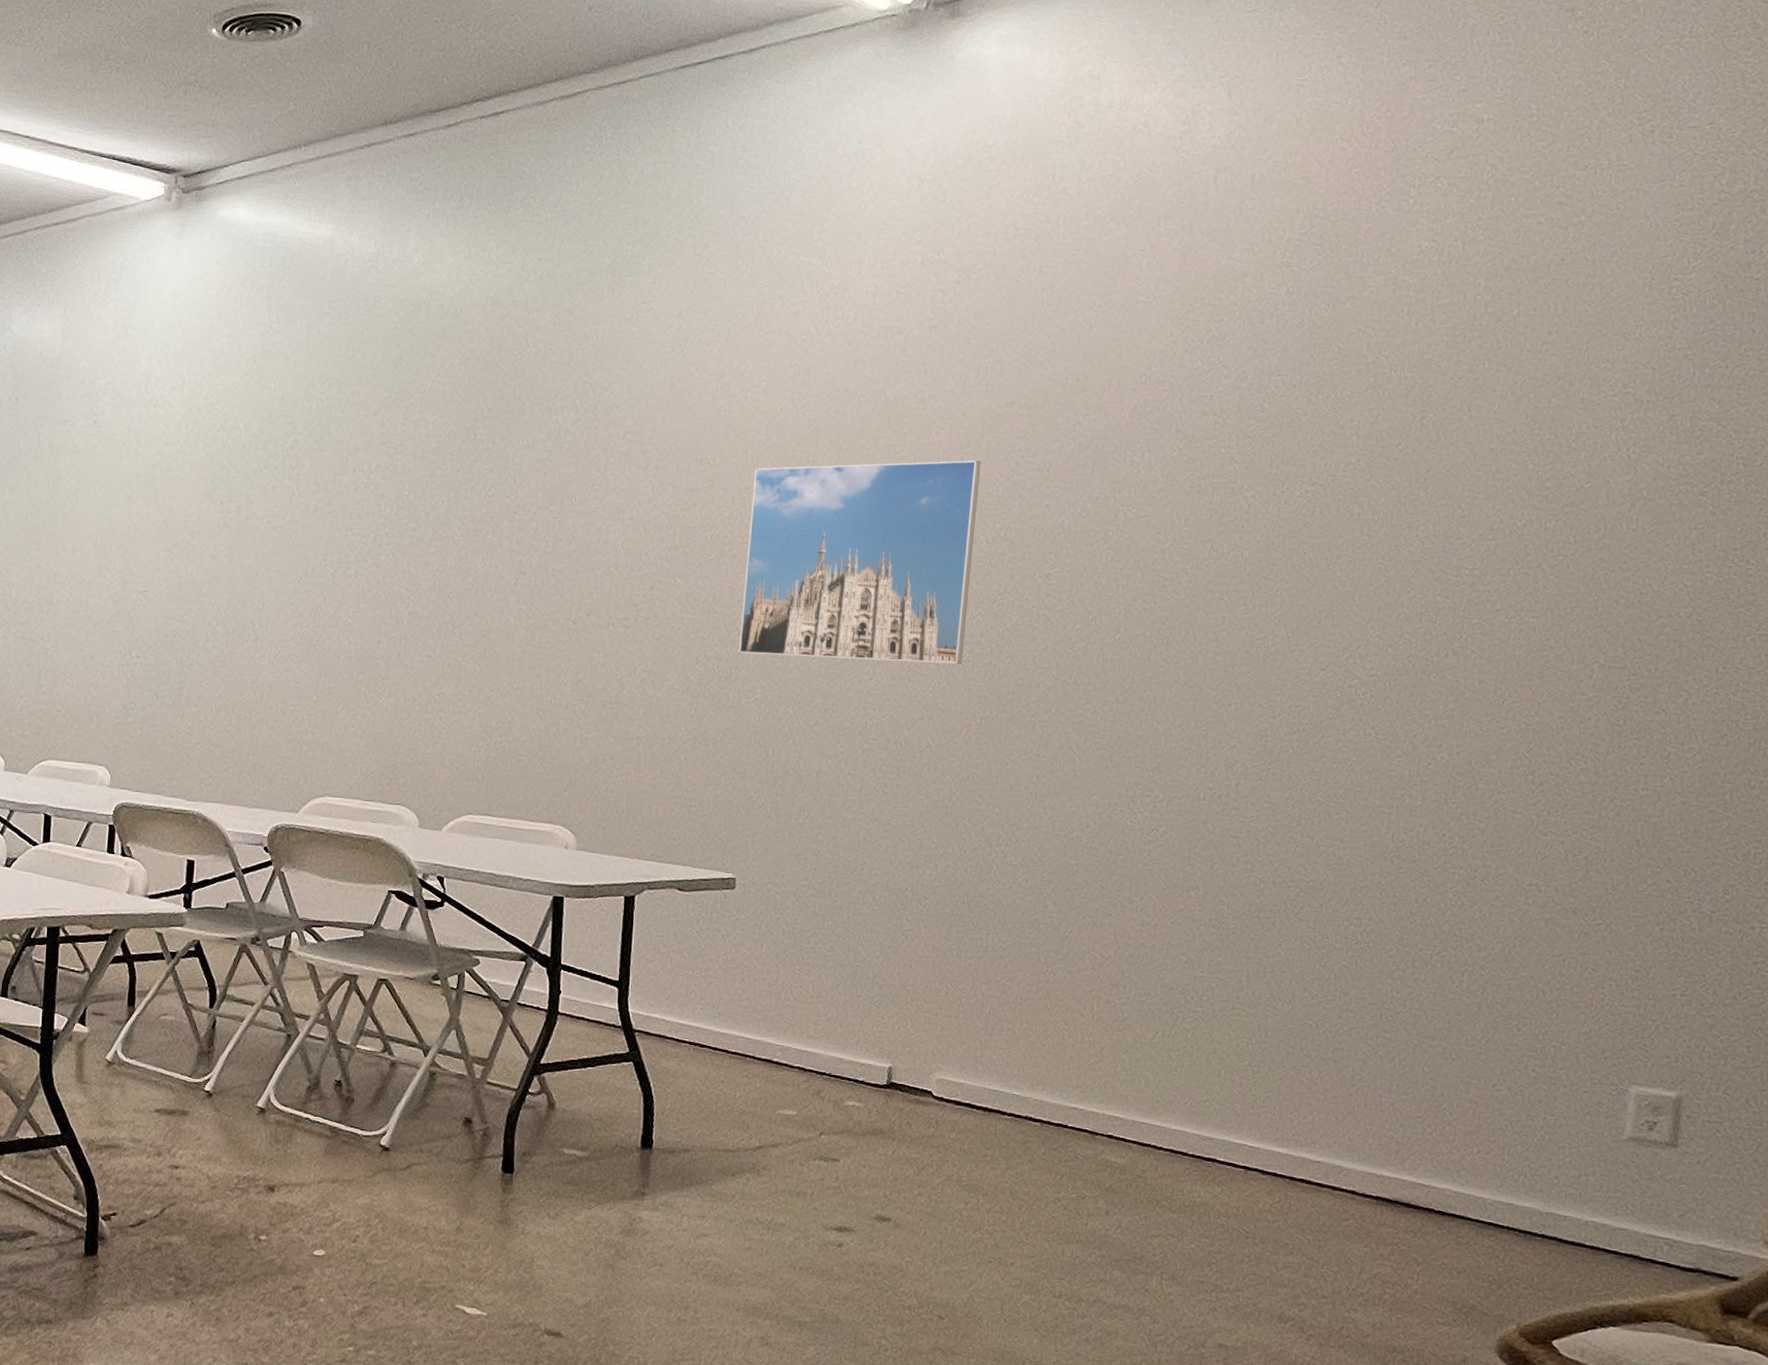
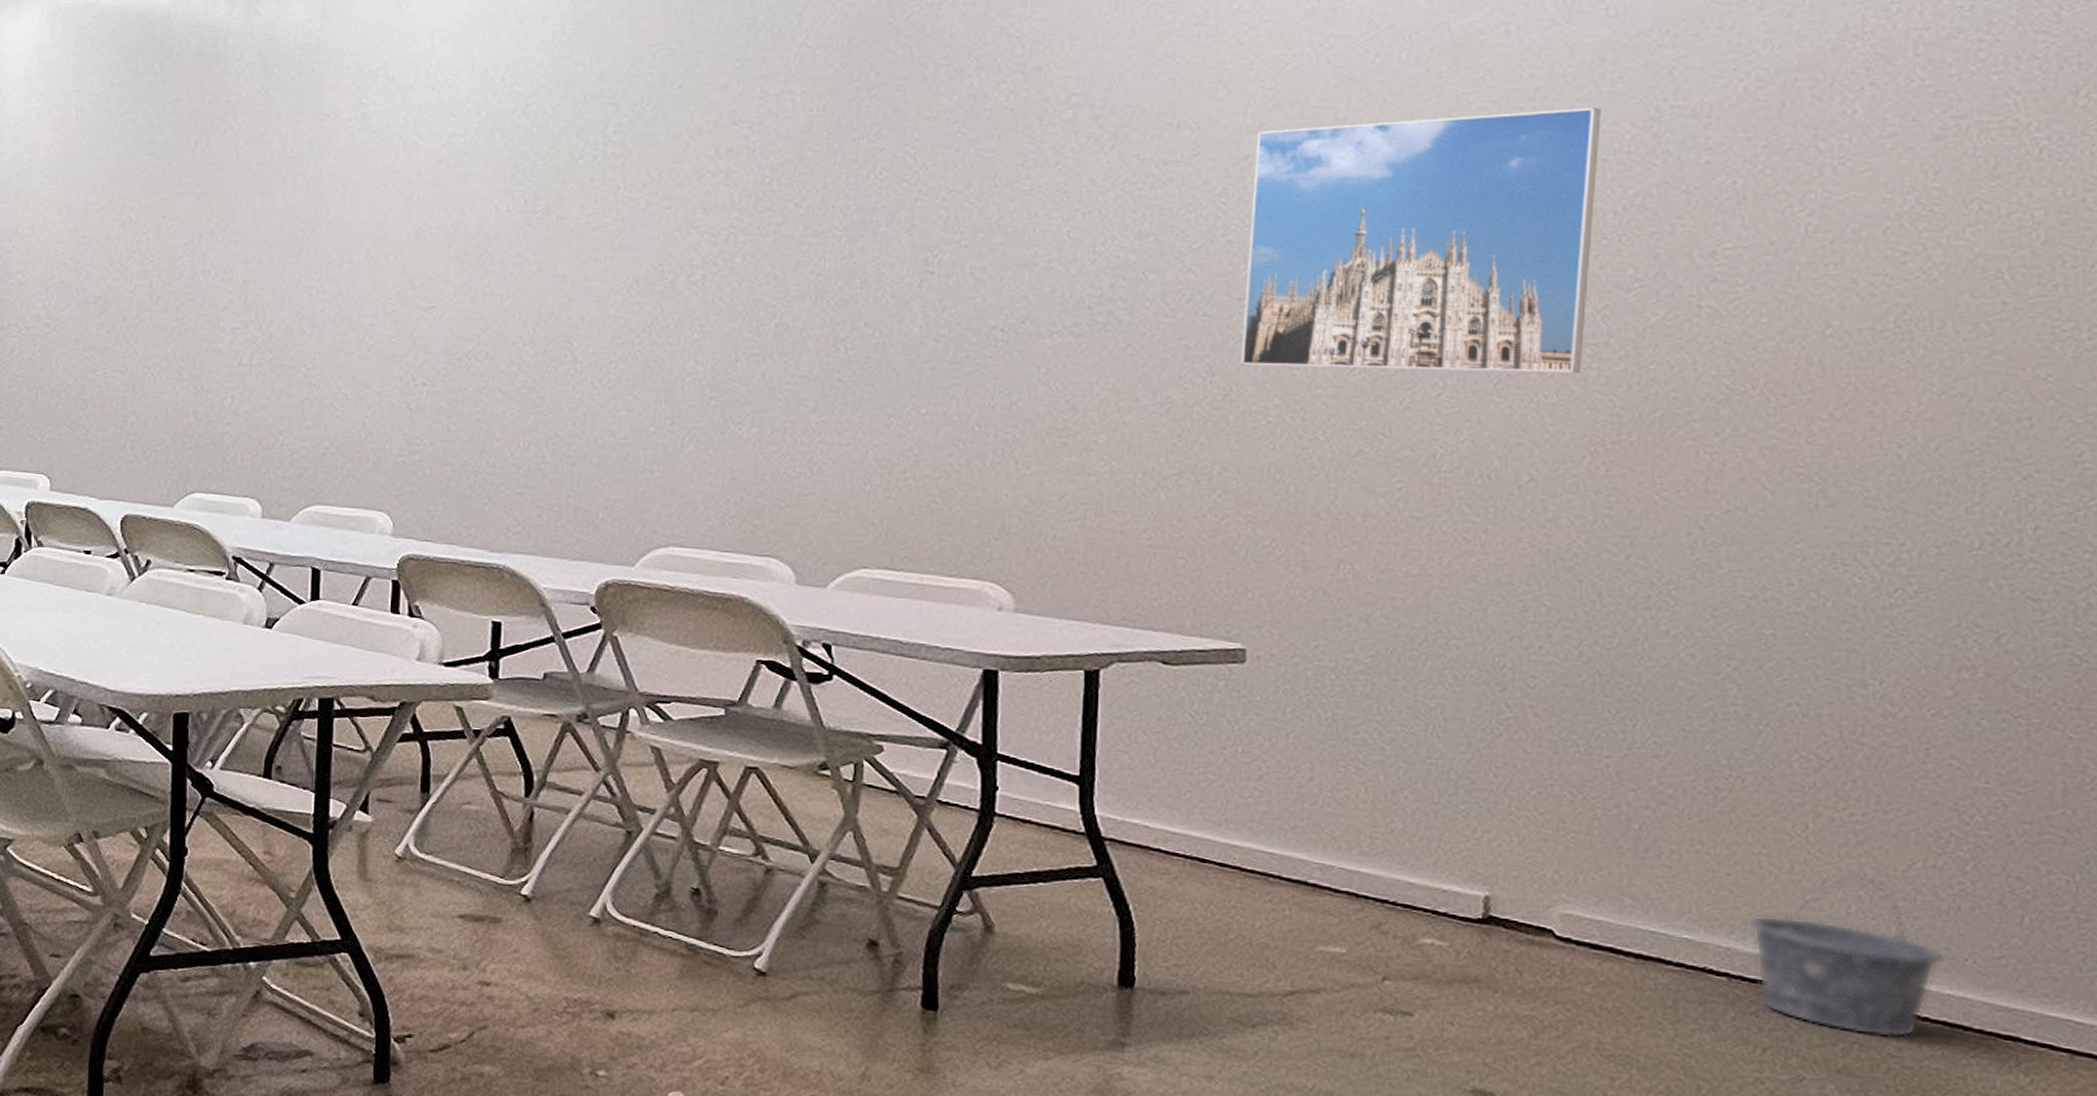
bucket: none [1054,1043,1173,1164] -> present [1747,875,1944,1039]

